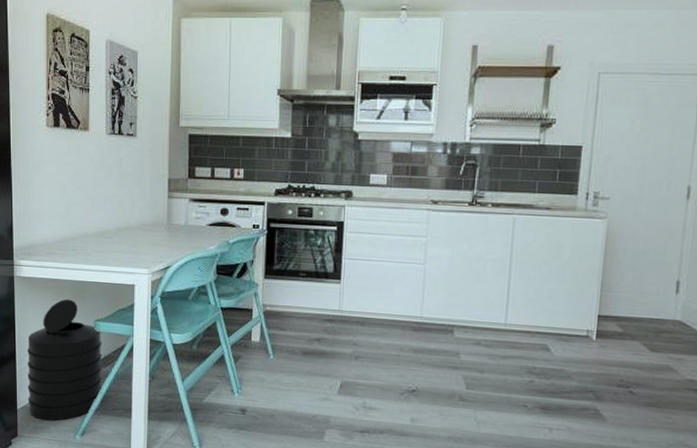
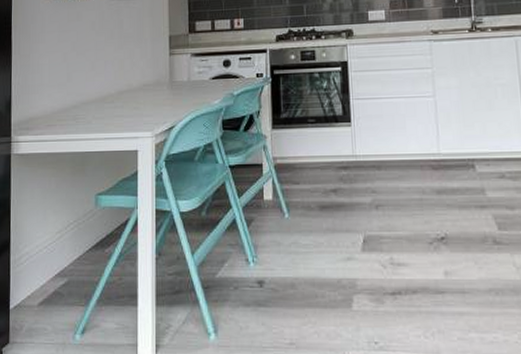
trash can: present [26,299,102,421] -> none [22,173,104,320]

